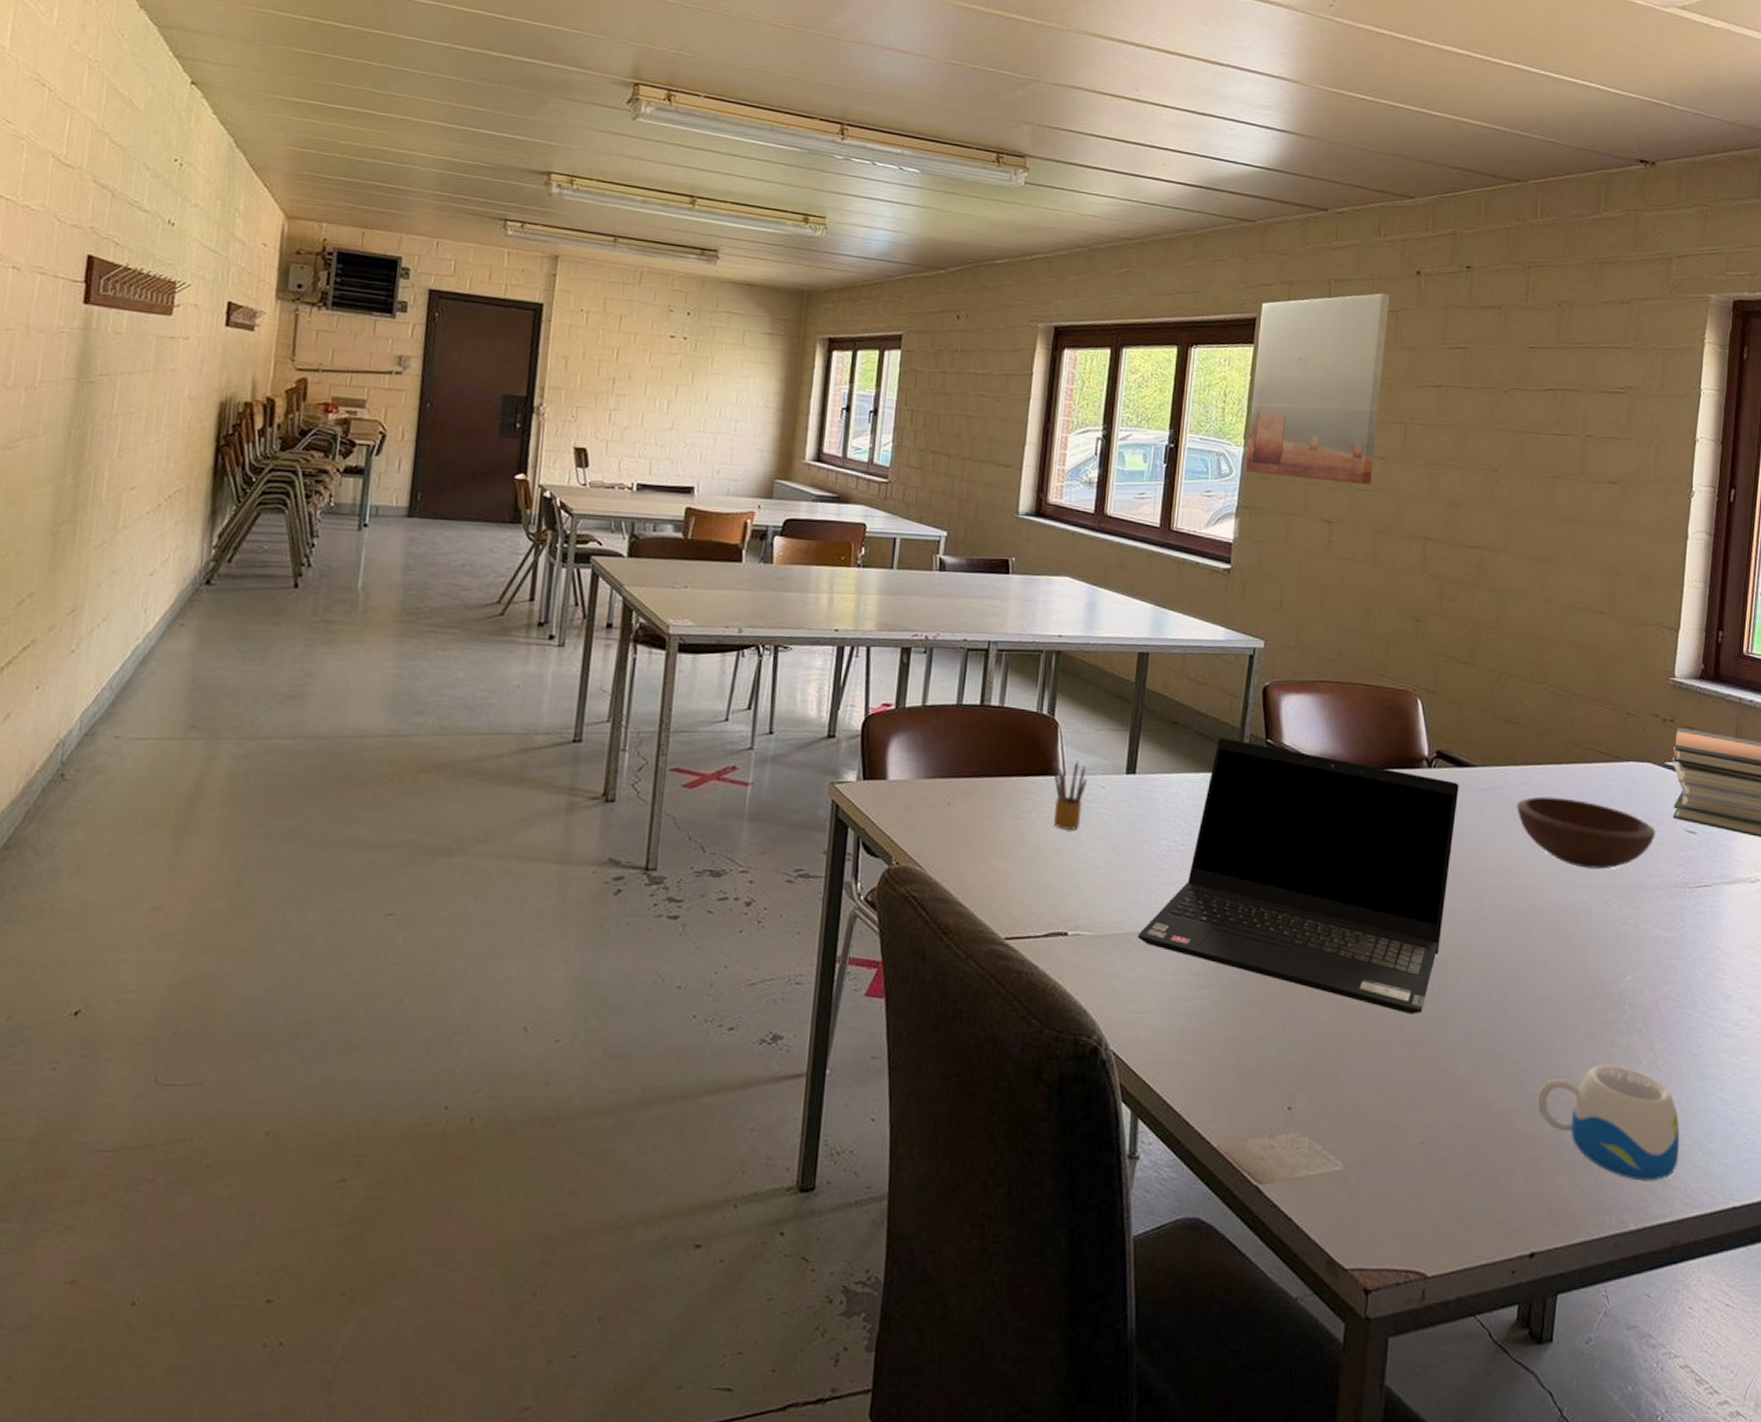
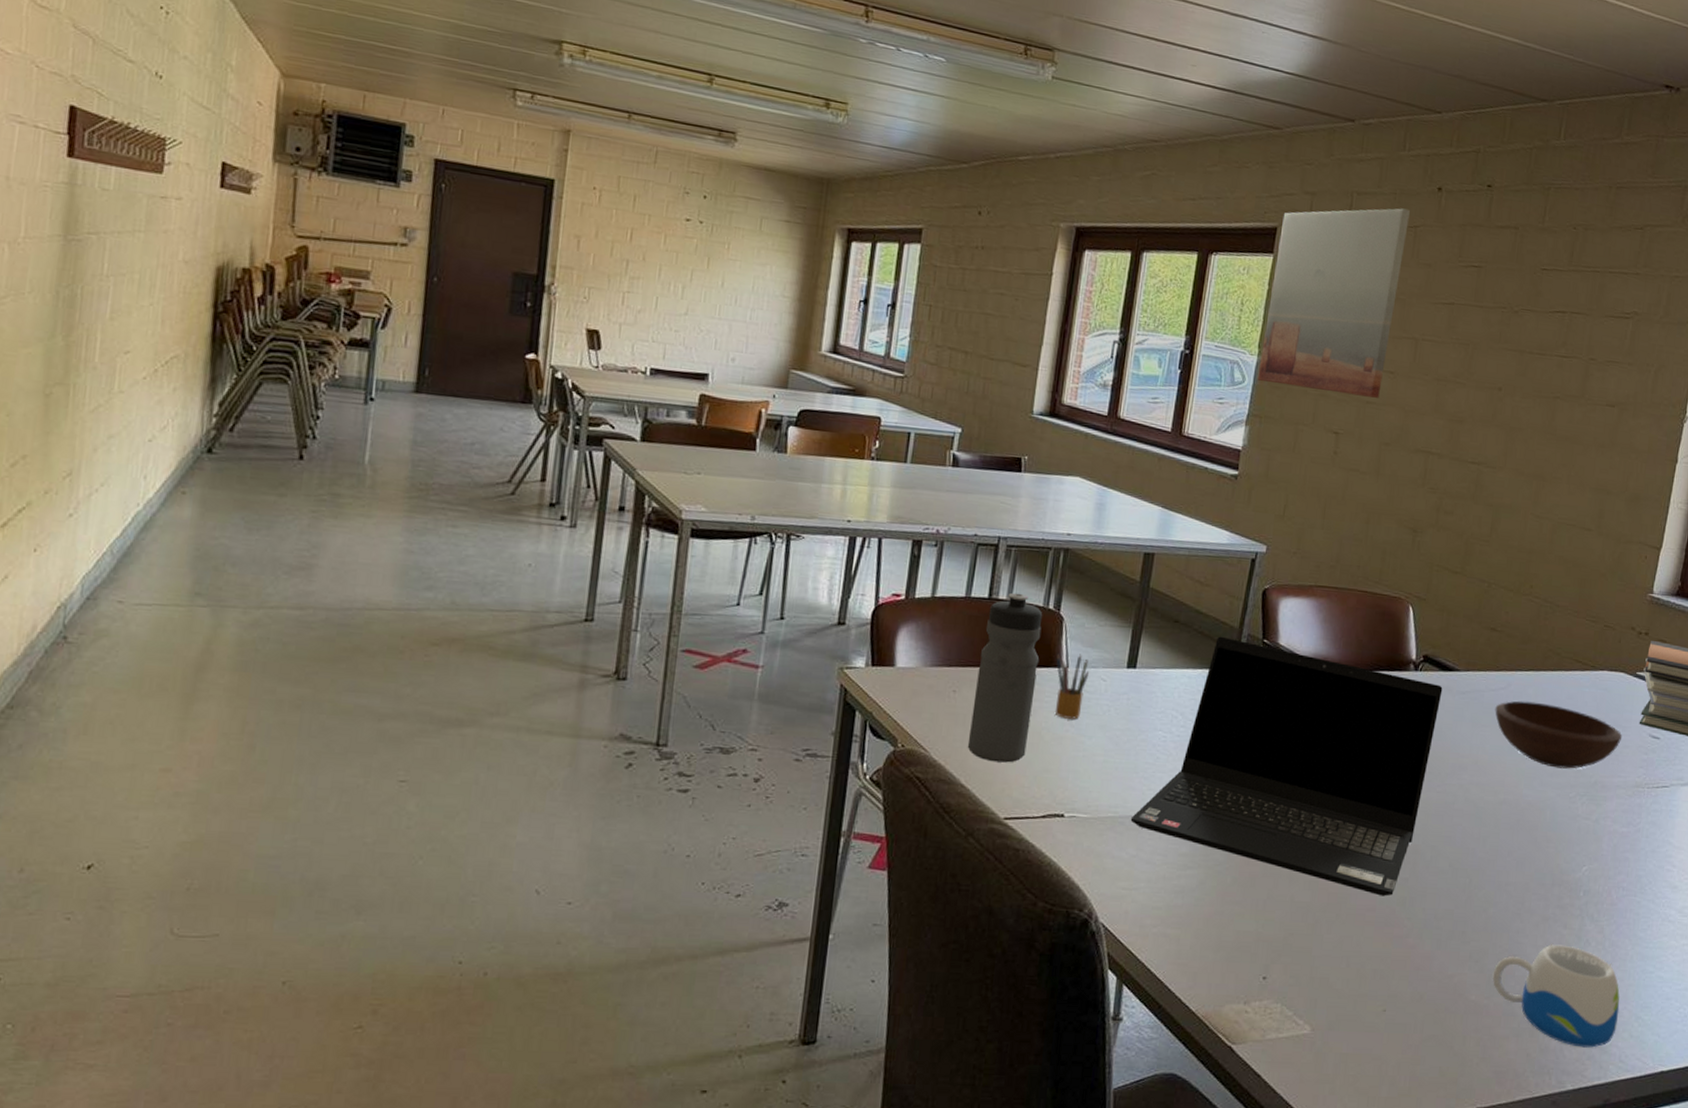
water bottle: none [964,698,1037,879] -> present [967,592,1043,763]

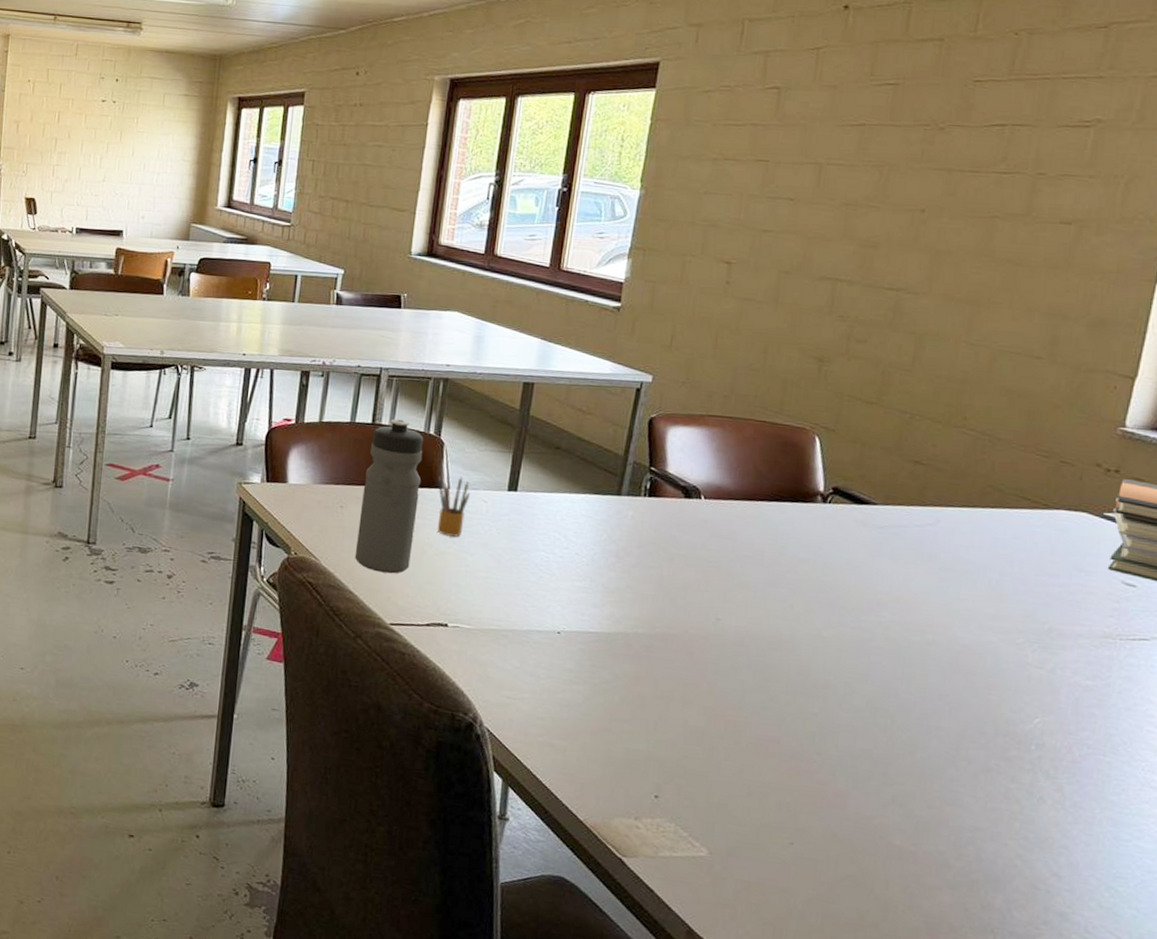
laptop computer: present [1130,636,1443,897] -> none [513,463,857,729]
wall art: present [1257,208,1411,398] -> none [640,31,812,226]
mug: present [1492,943,1620,1048] -> none [920,796,1085,913]
bowl: present [1495,700,1623,769] -> none [920,538,1086,614]

